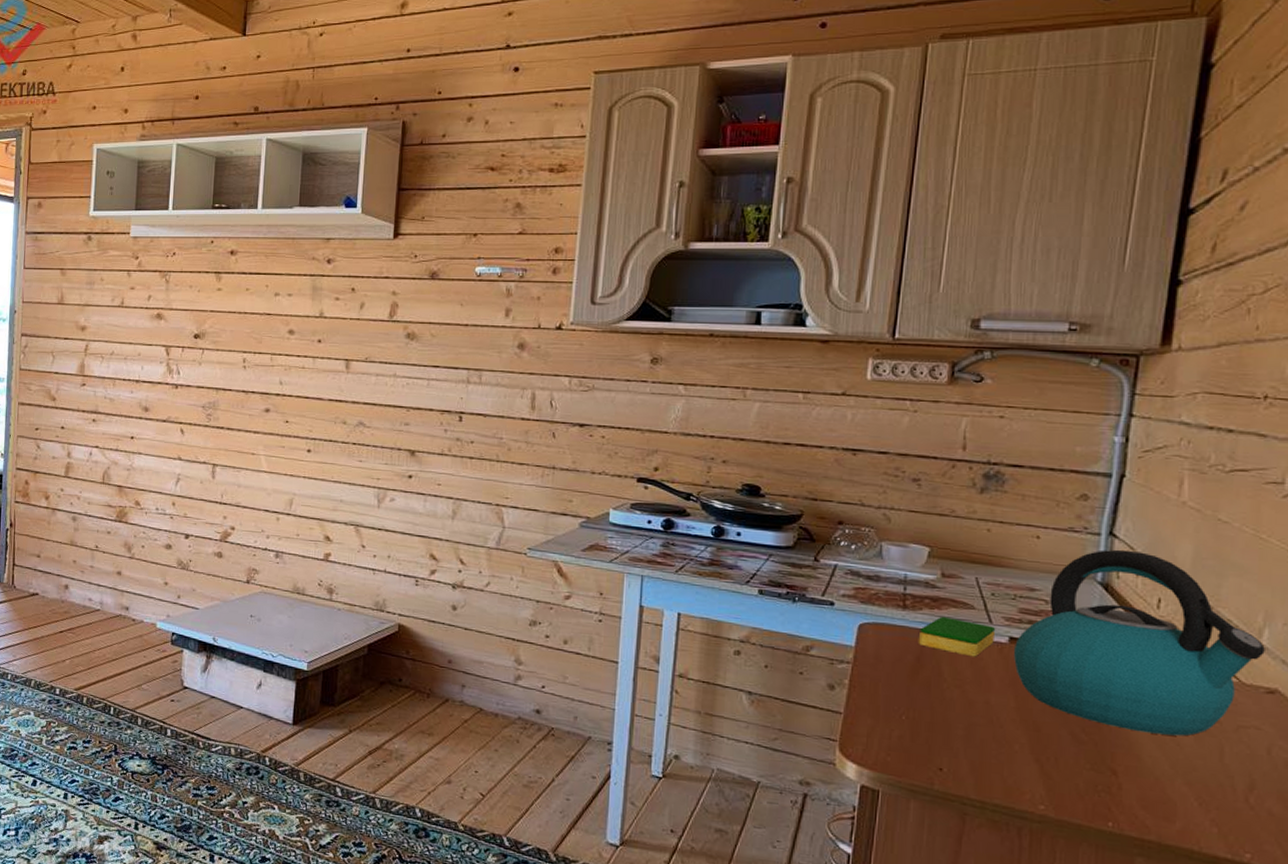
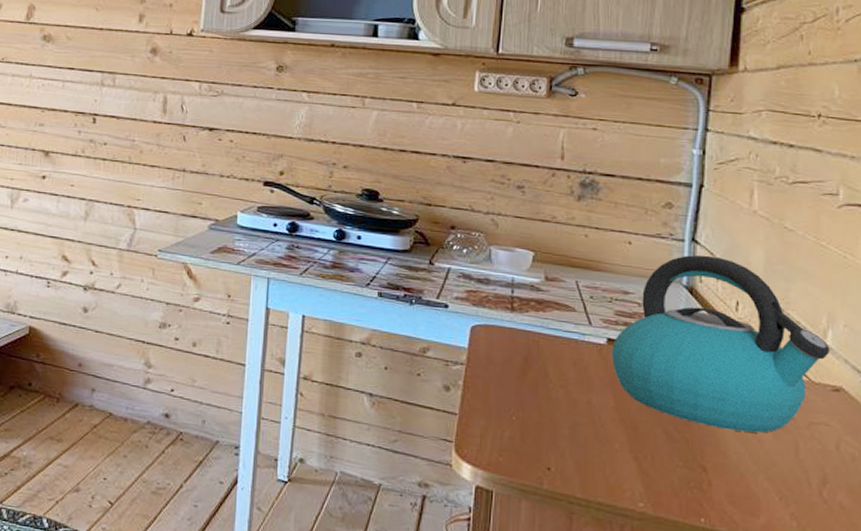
dish sponge: present [918,616,996,657] -> none [525,318,595,358]

